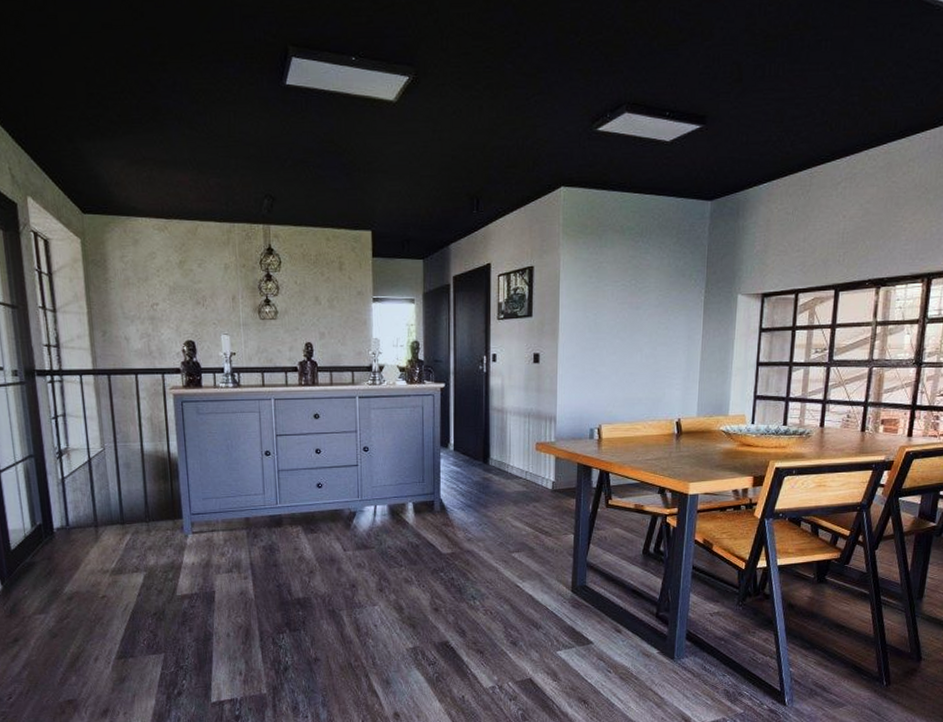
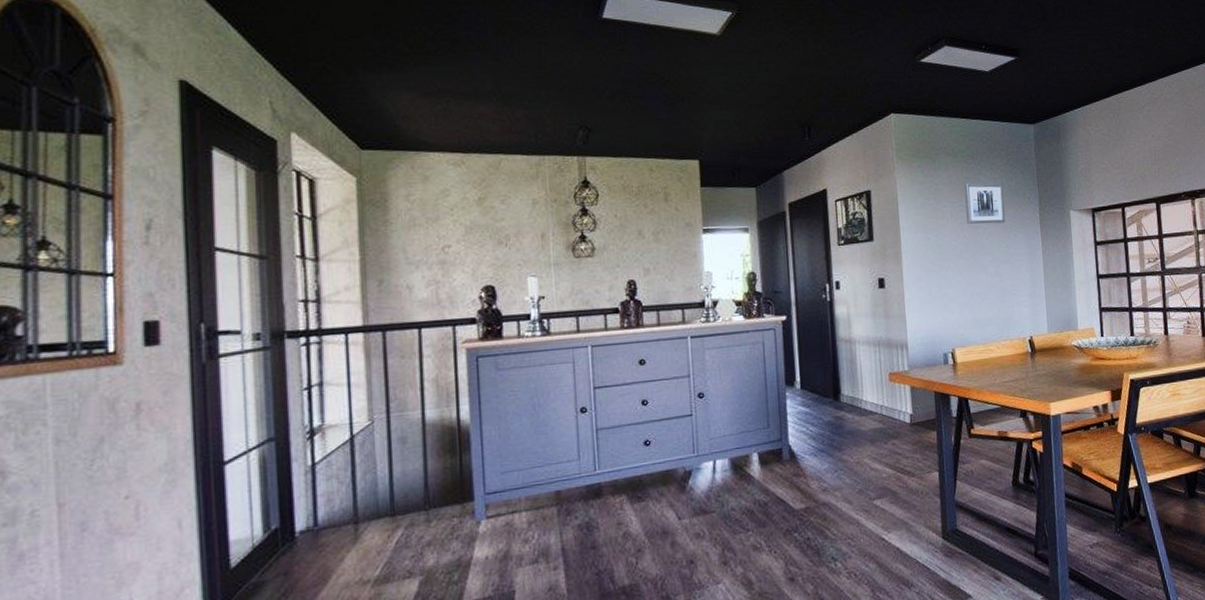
wall art: none [628,262,670,305] -> present [964,183,1006,224]

